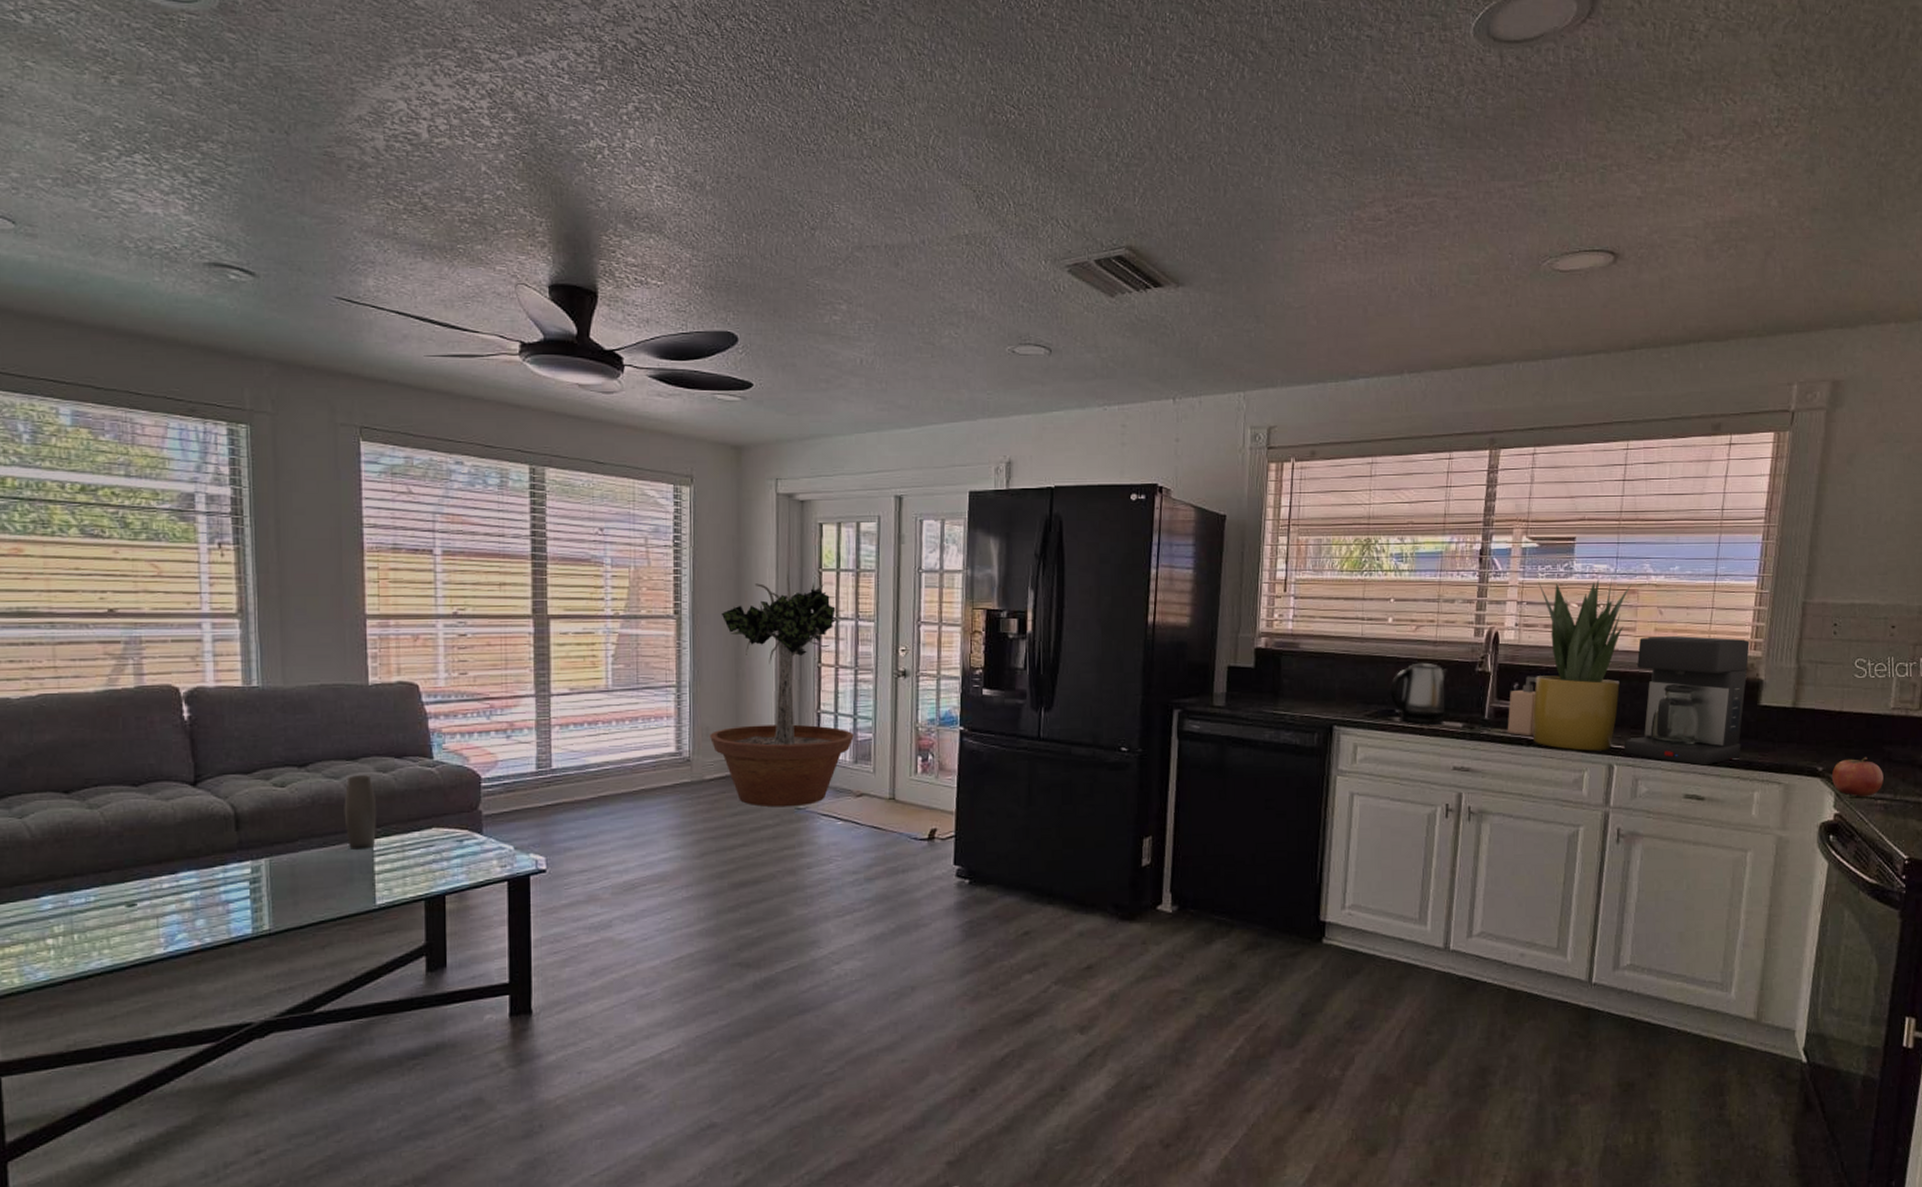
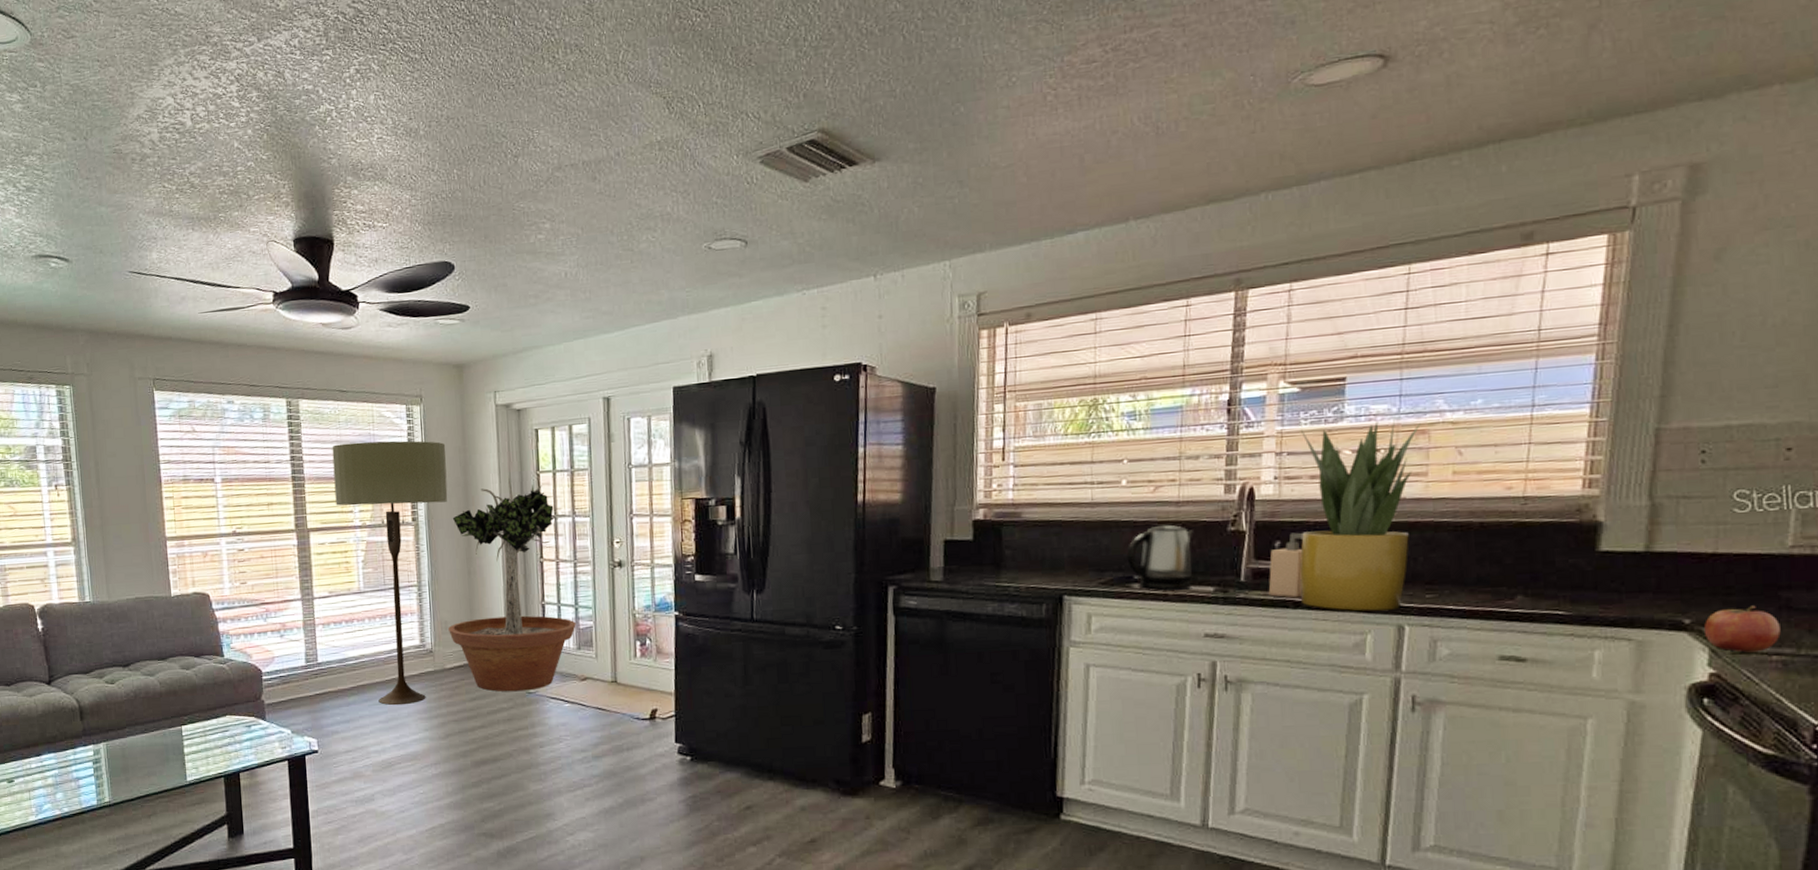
vase: present [344,775,377,851] -> none [158,672,184,736]
floor lamp: none [582,521,718,820] -> present [332,440,448,706]
coffee maker: present [1624,635,1750,766] -> none [1417,476,1582,623]

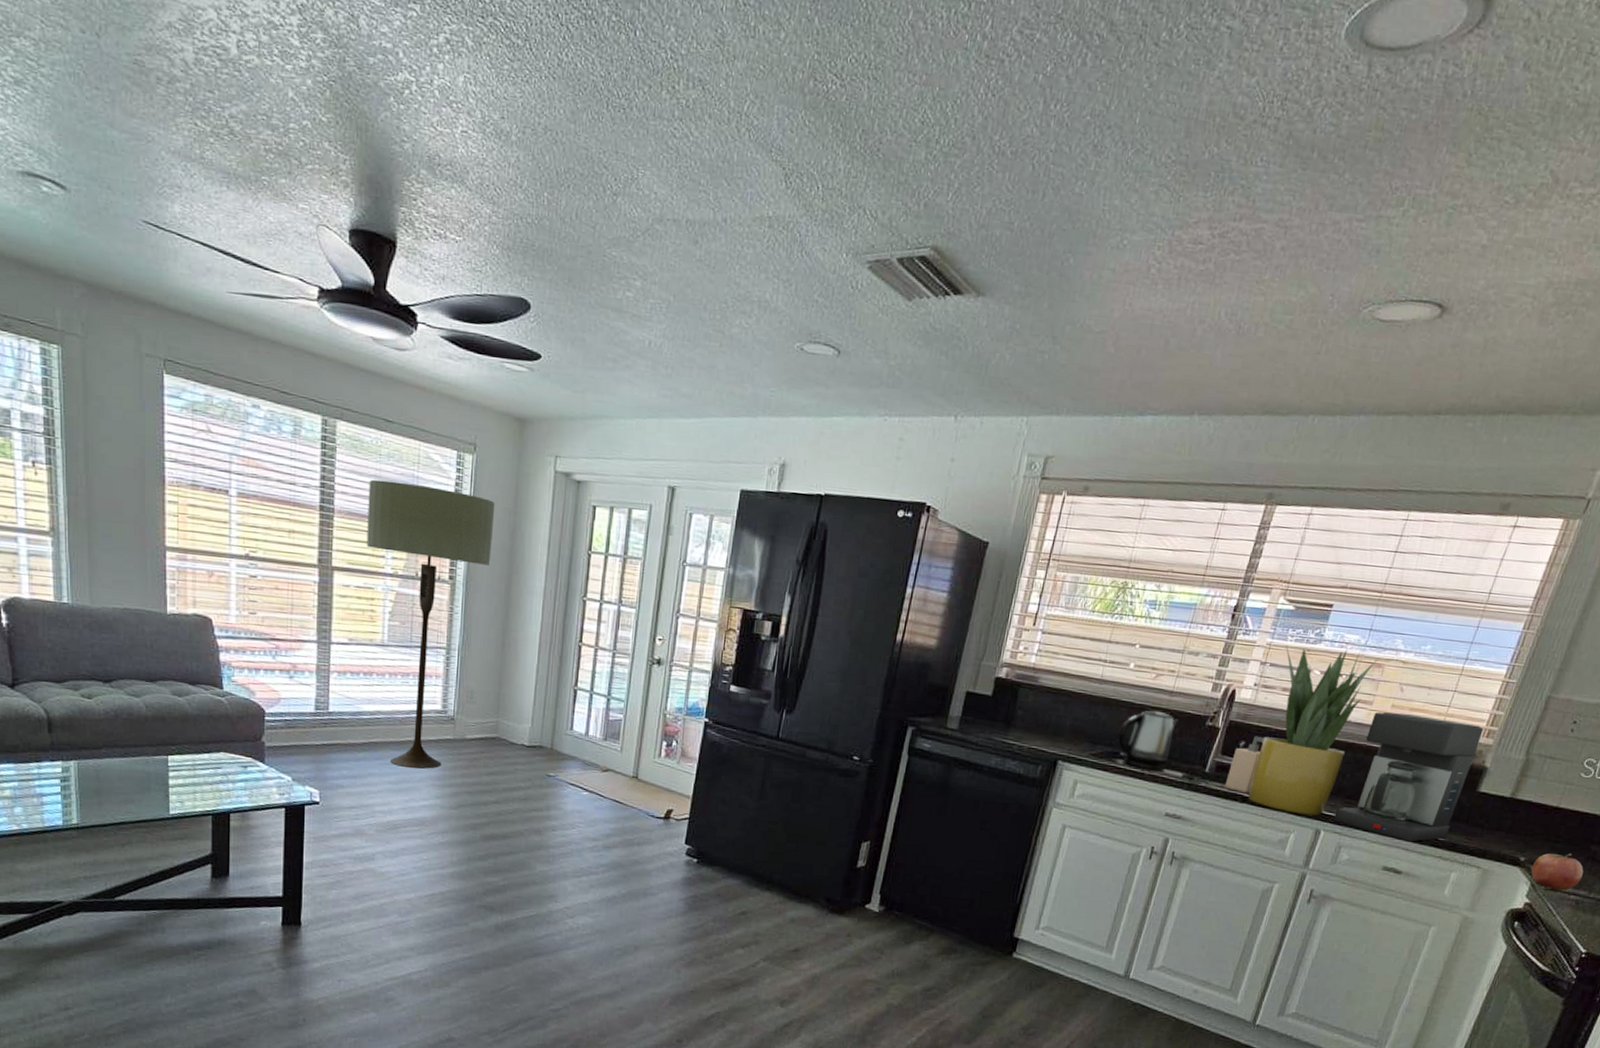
potted tree: present [448,476,576,692] -> none [474,550,606,773]
coffee maker: none [1417,476,1582,623] -> present [1333,711,1484,842]

